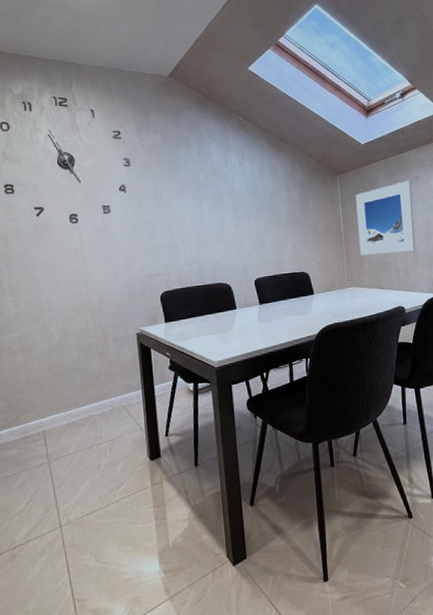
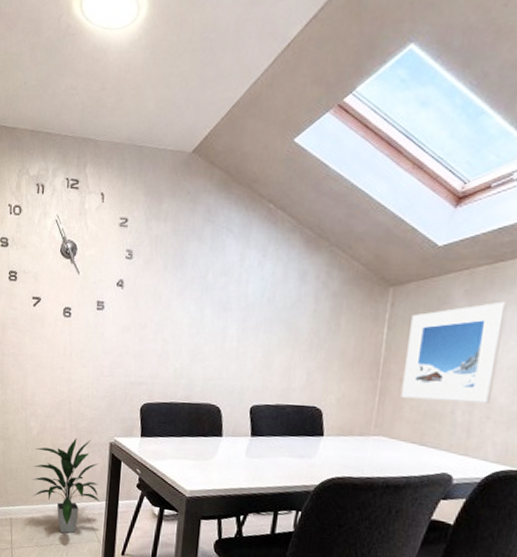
indoor plant: none [60,334,135,432] -> present [32,438,100,534]

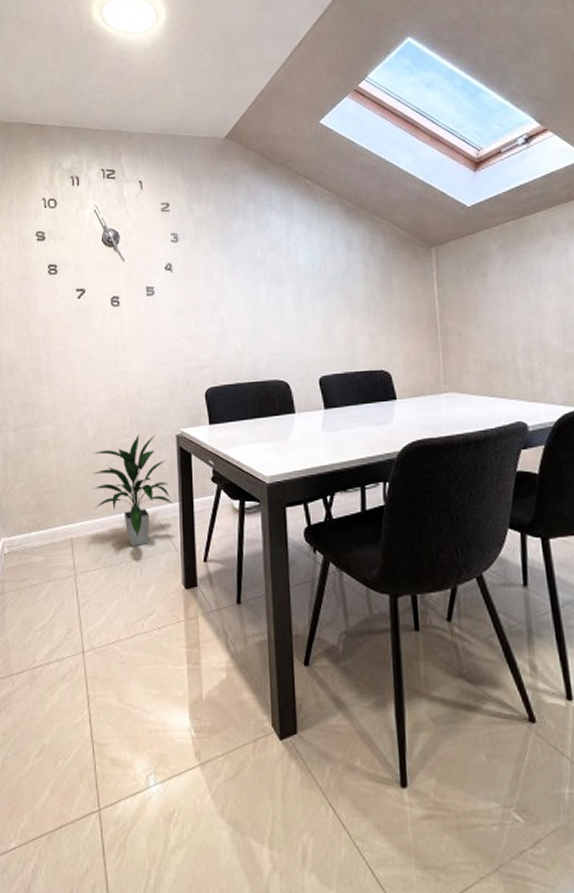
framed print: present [400,301,507,403] -> none [457,251,545,353]

